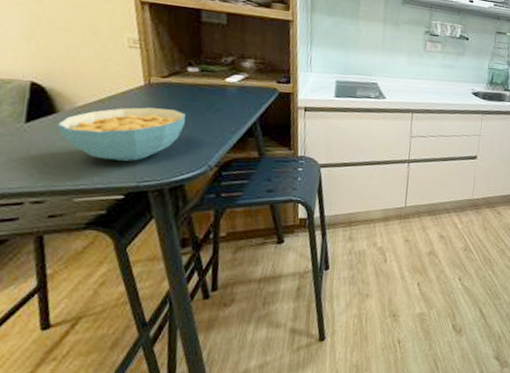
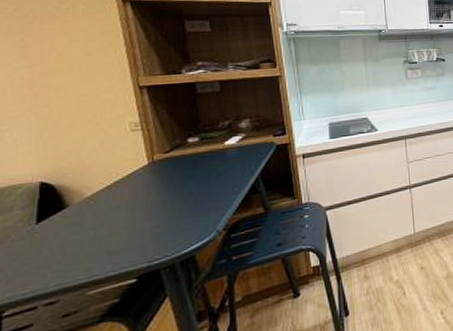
cereal bowl: present [56,107,185,161] -> none [66,182,190,246]

